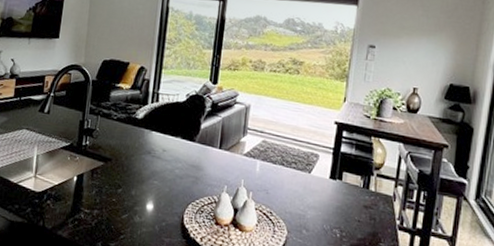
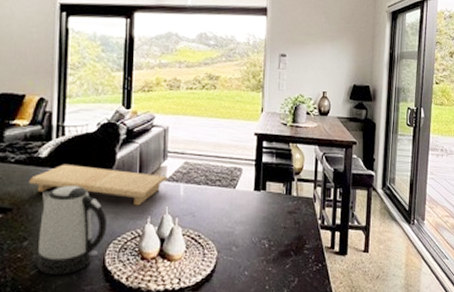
cutting board: none [126,126,245,175] -> present [29,164,167,206]
kettle: none [127,146,189,224] -> present [36,186,108,276]

